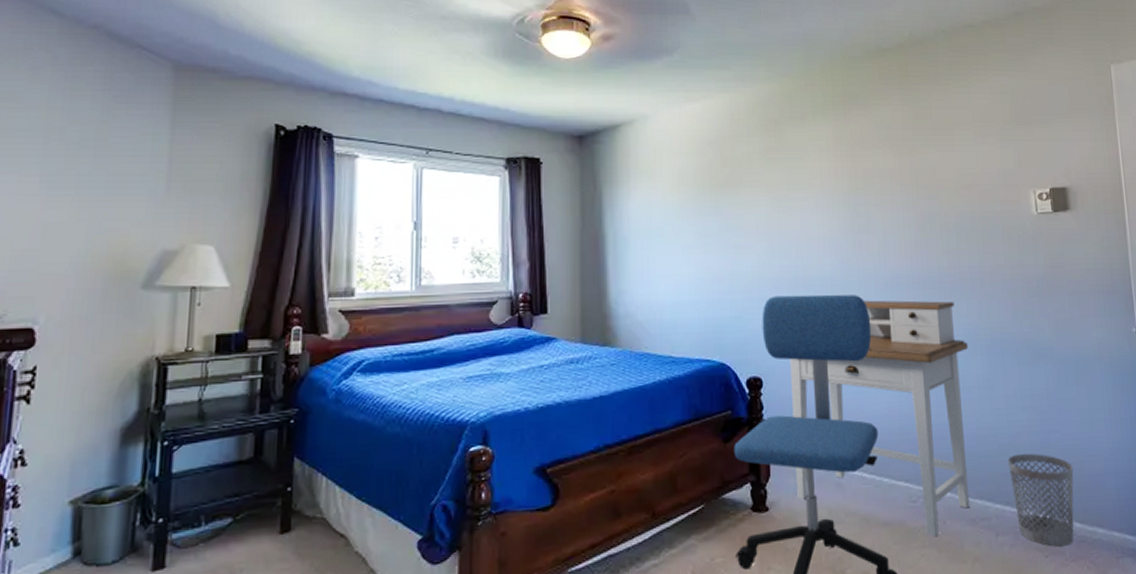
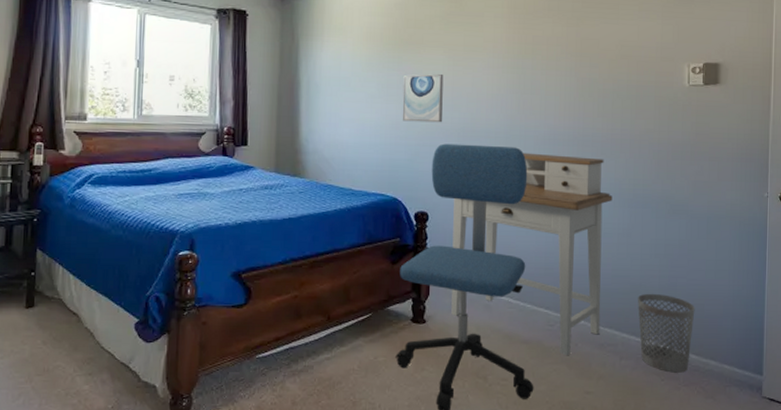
wall art: none [723,216,770,274] -> present [402,73,444,123]

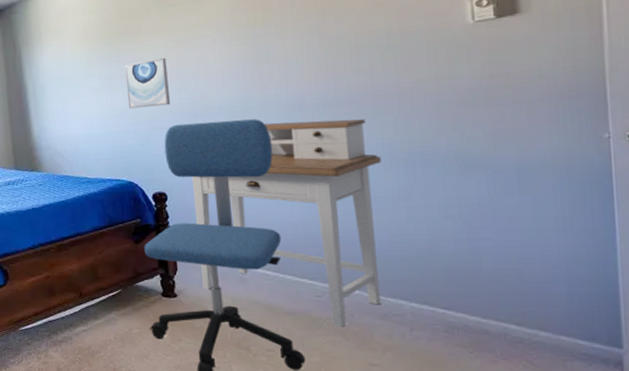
wastebasket: present [638,293,695,373] -> none [427,258,510,345]

